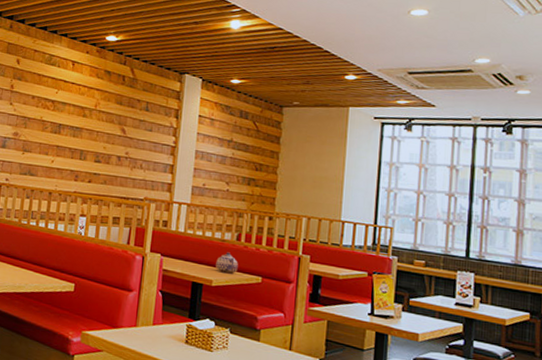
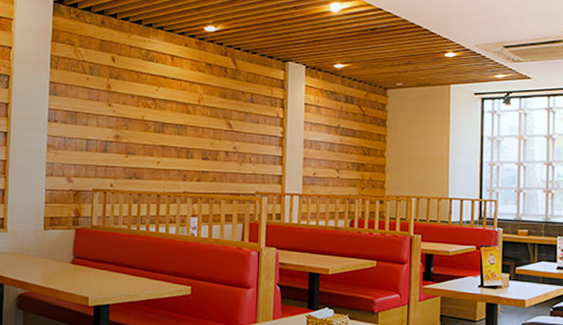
teapot: present [216,252,238,275] -> none [331,239,353,262]

